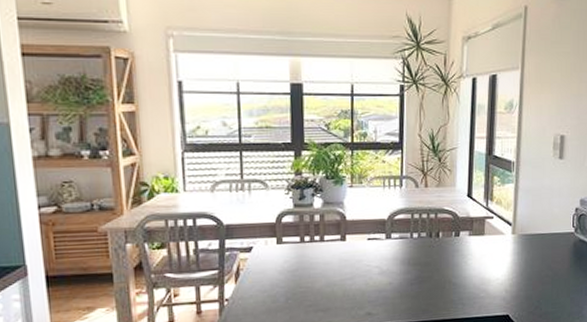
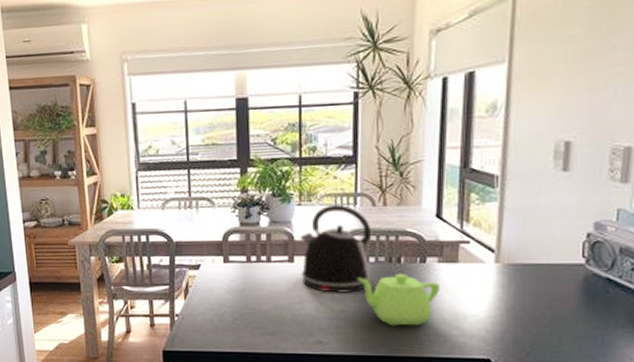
kettle: none [351,186,417,268] -> present [299,204,373,293]
teapot: none [403,246,471,294] -> present [358,273,441,326]

